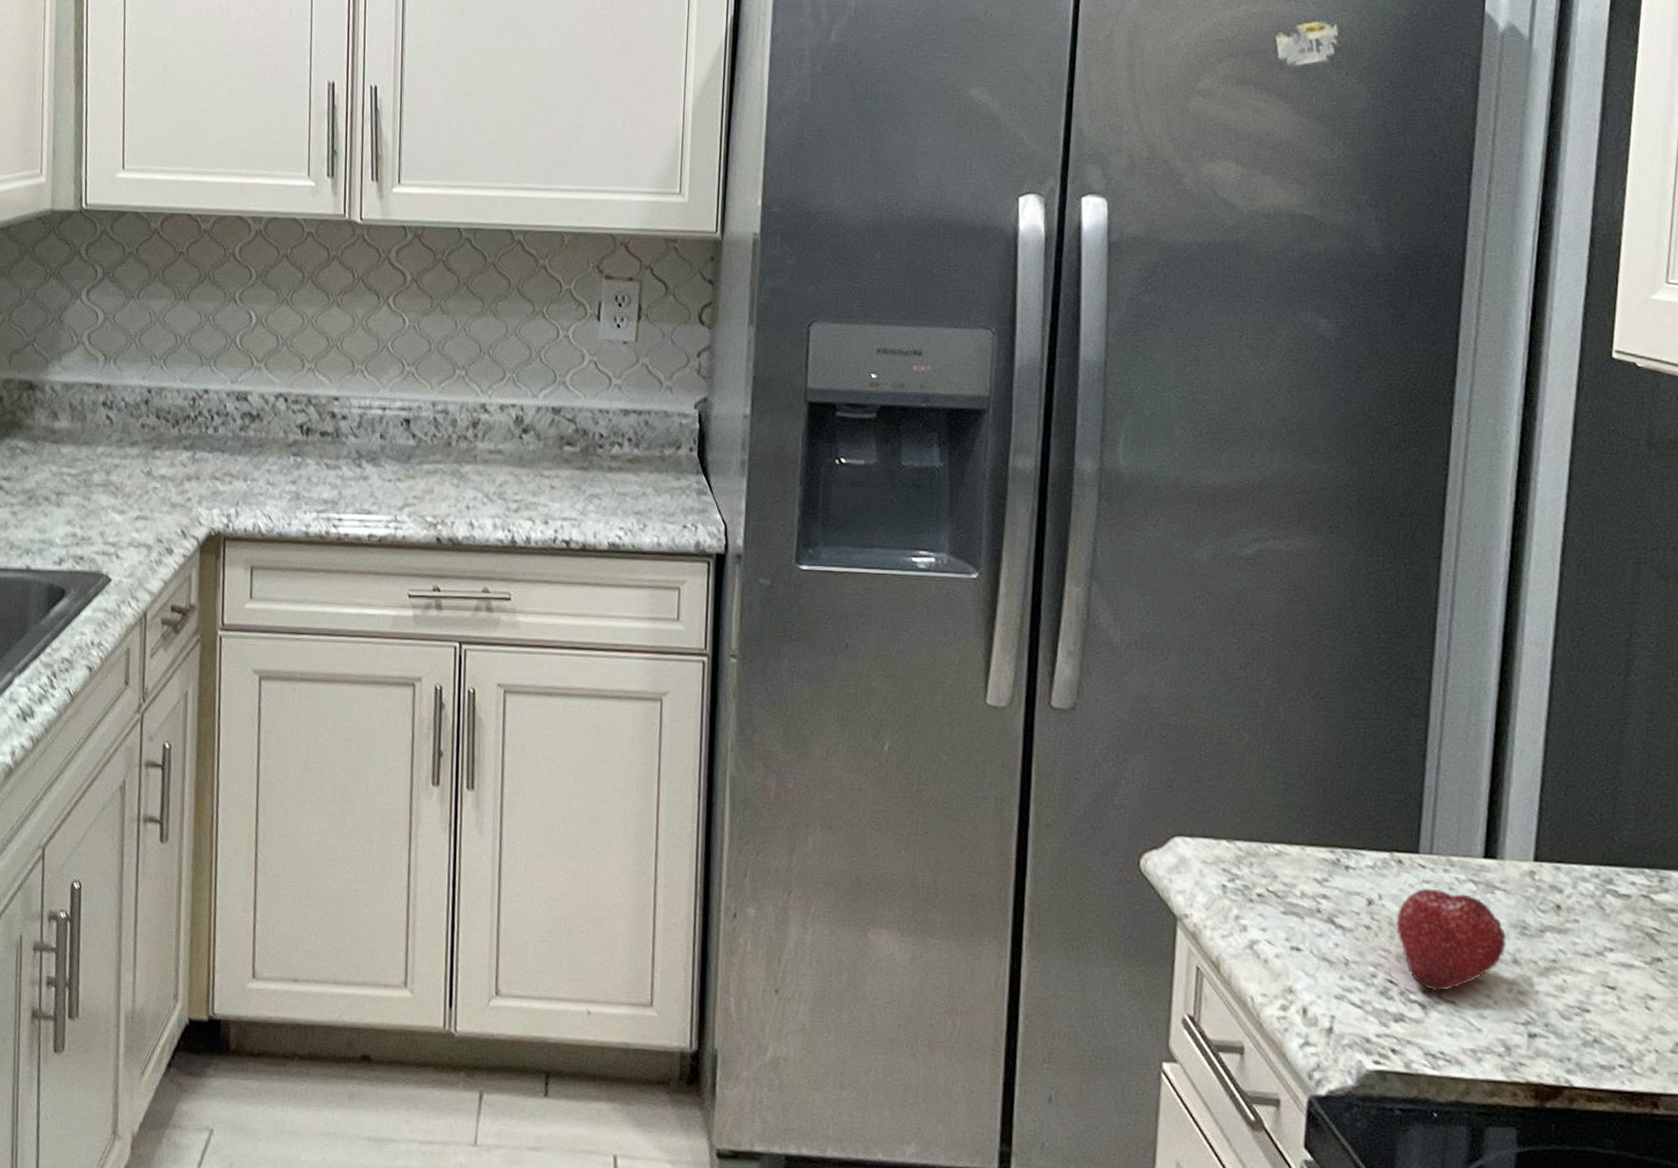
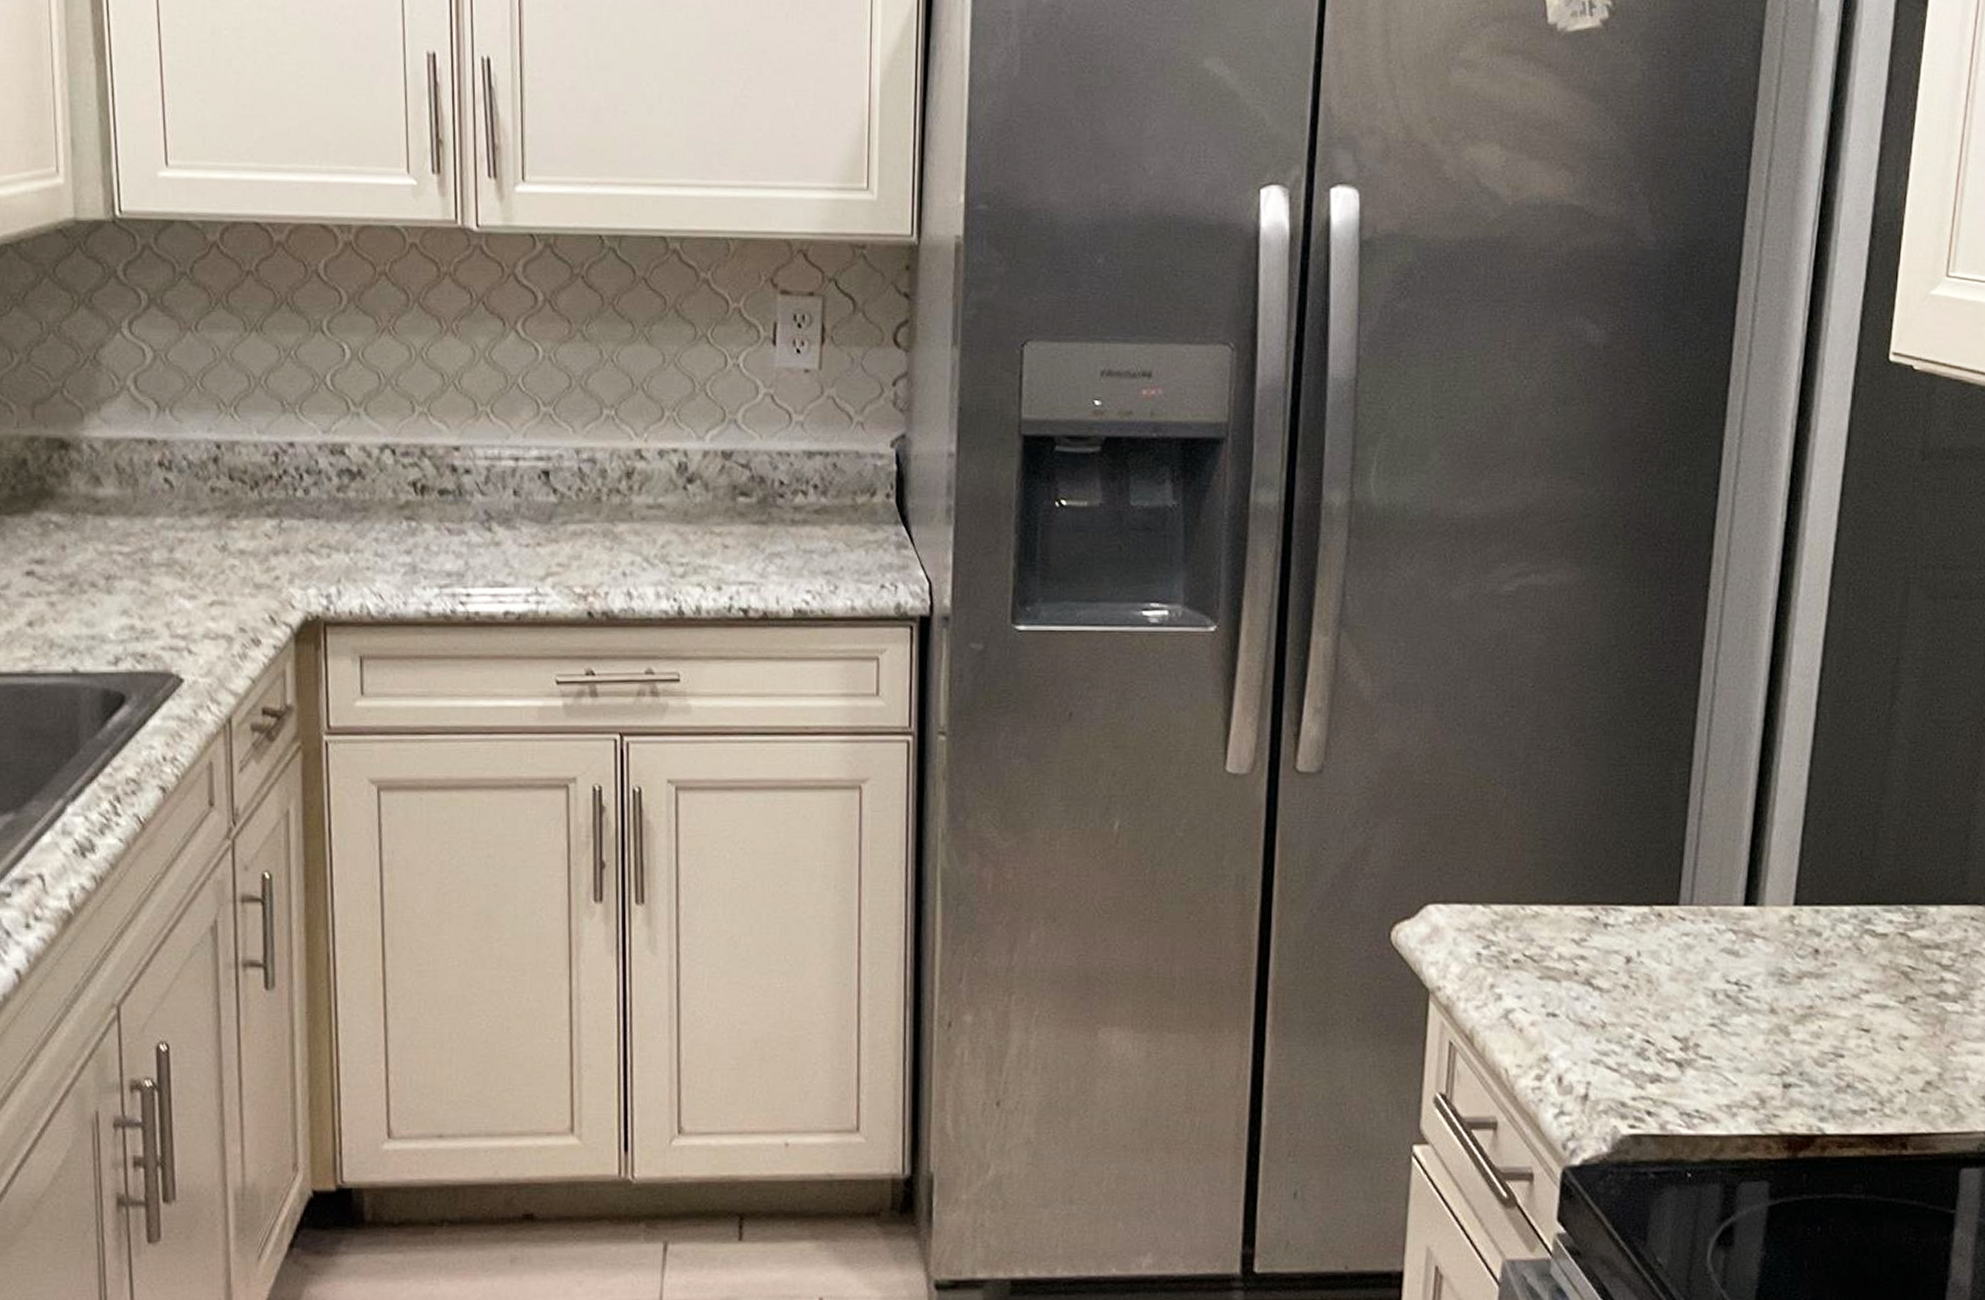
fruit: present [1395,888,1507,991] -> none [1653,941,1765,1047]

